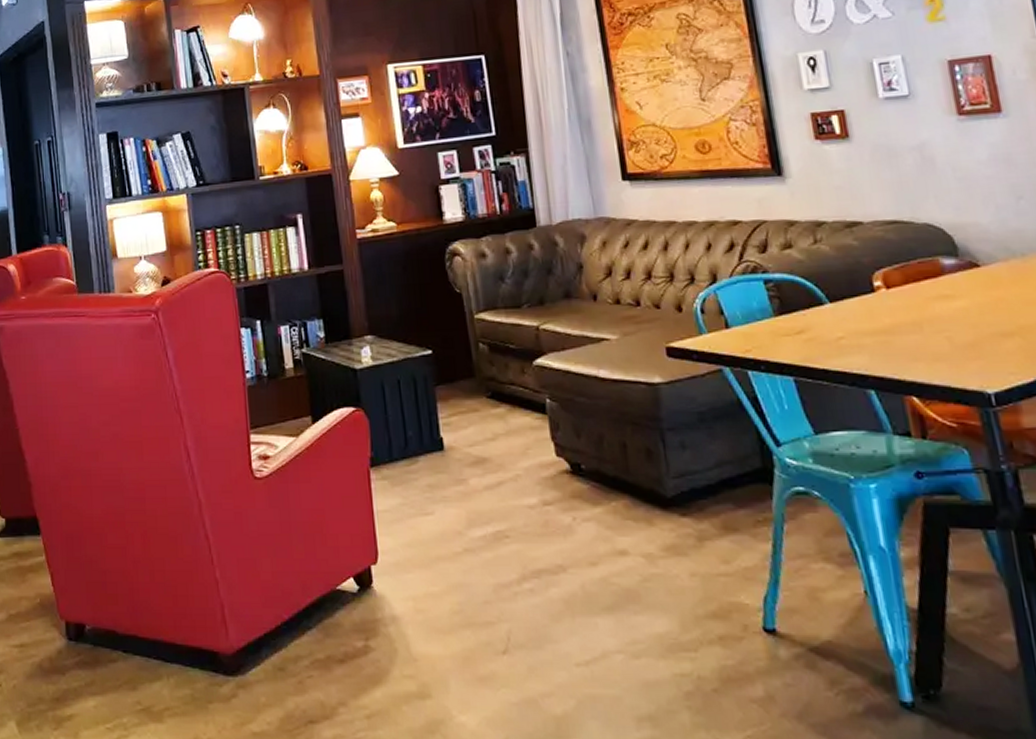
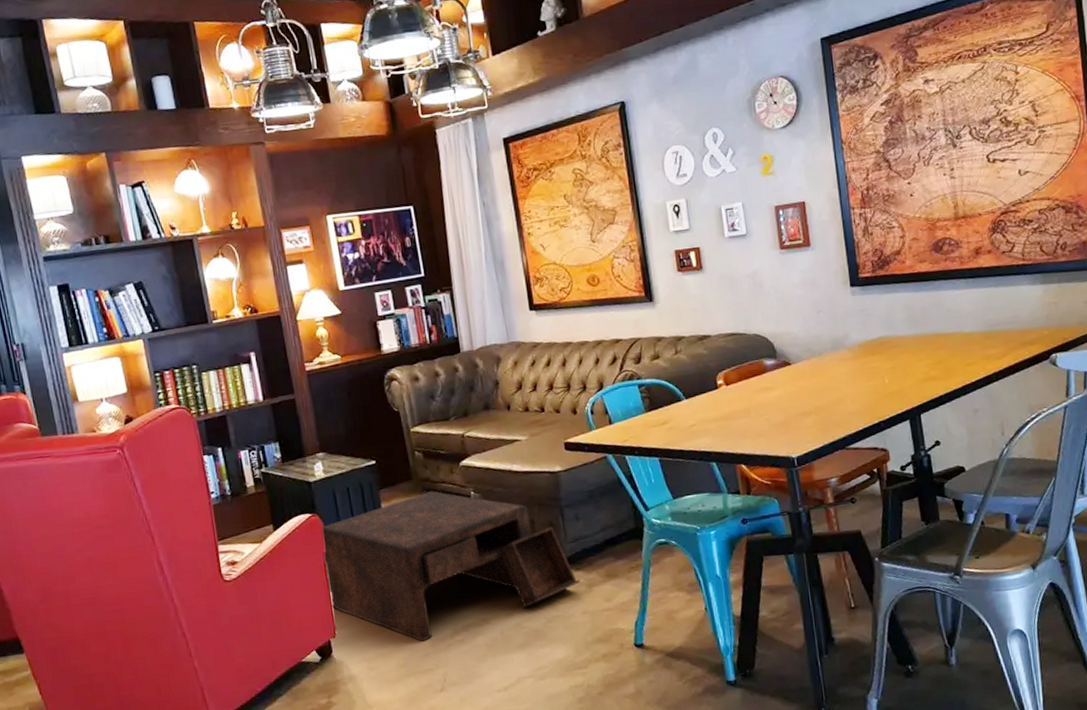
coffee table: none [366,393,687,584] -> present [322,491,580,642]

